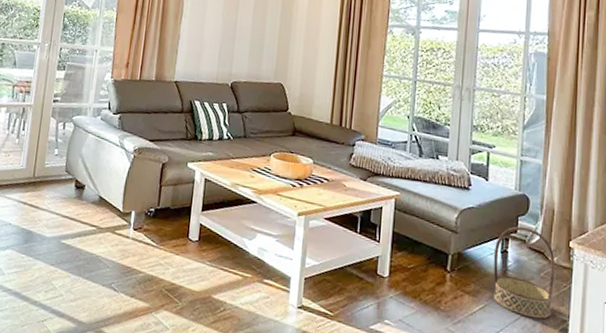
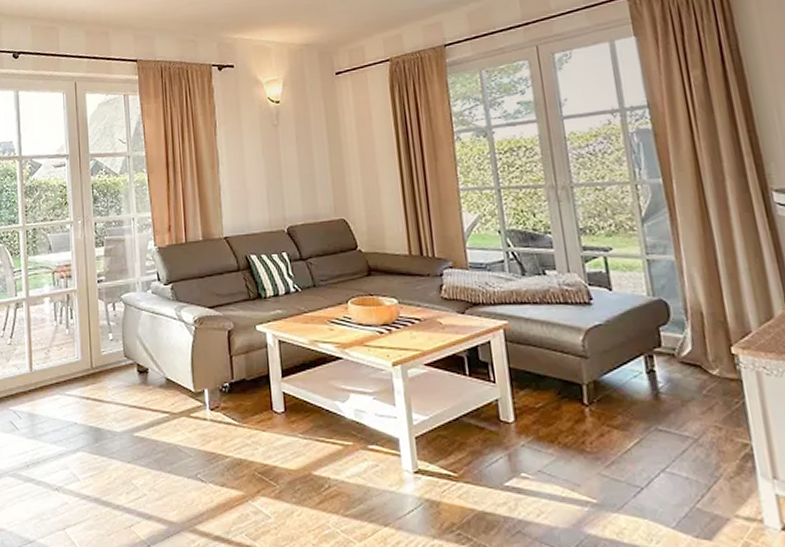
basket: present [493,226,555,320] -> none [637,338,728,446]

